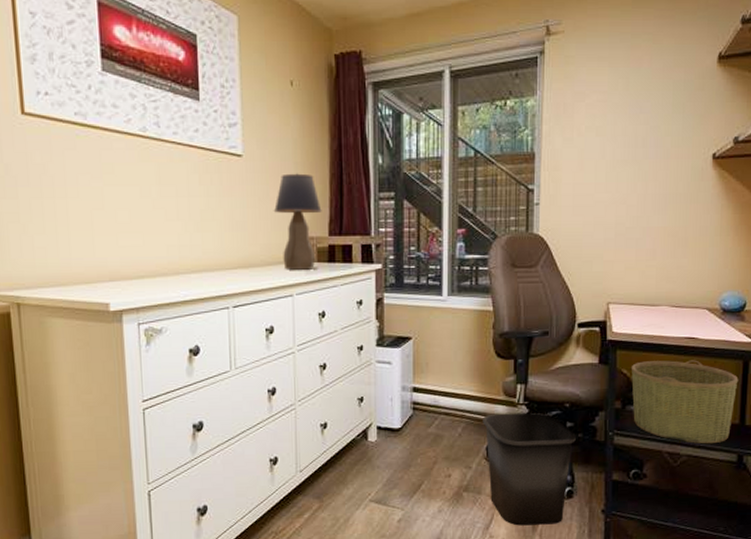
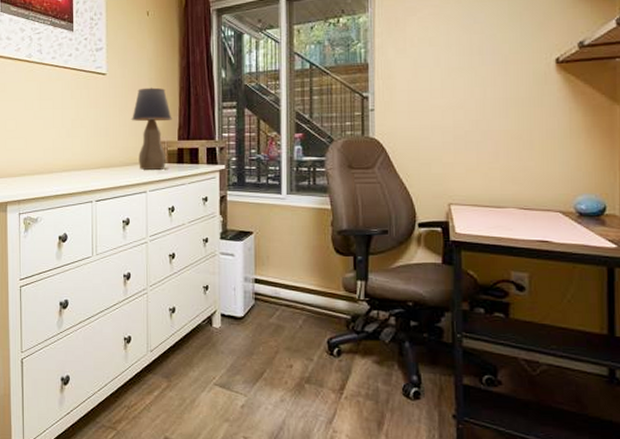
waste bin: present [483,412,576,526] -> none [323,308,421,425]
basket: present [631,360,739,444] -> none [477,263,603,355]

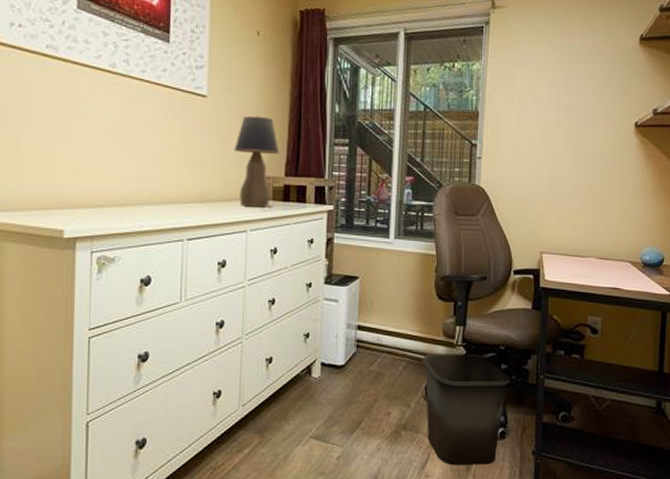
waste bin: none [323,308,421,425] -> present [423,353,510,466]

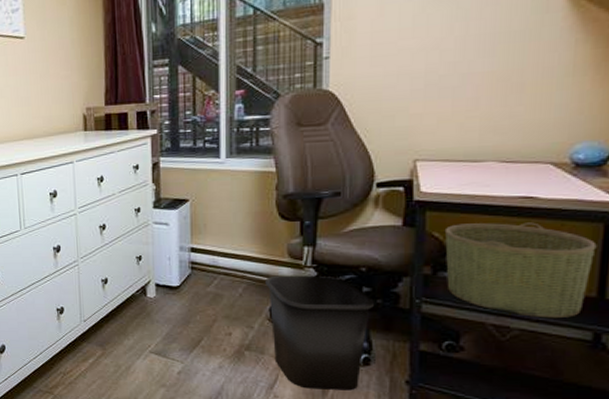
table lamp: present [233,115,280,208] -> none [53,49,98,139]
basket: none [561,309,658,390] -> present [444,222,597,319]

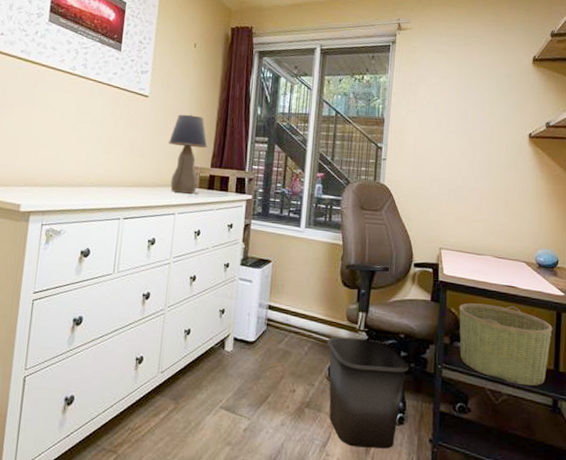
table lamp: none [53,49,98,139] -> present [167,114,208,194]

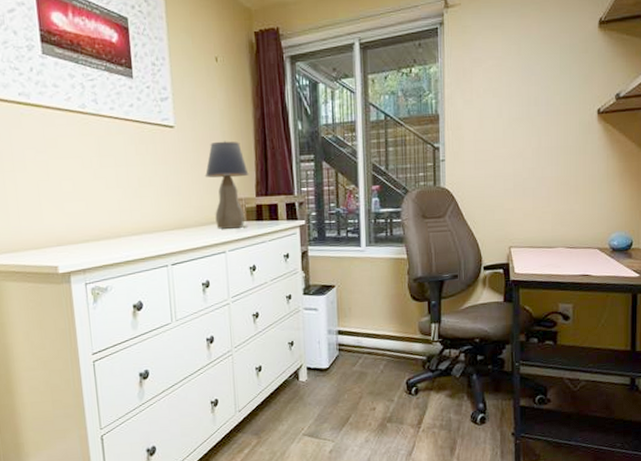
waste bin: present [327,336,409,449] -> none [402,348,486,451]
basket: present [458,303,553,386] -> none [532,295,629,370]

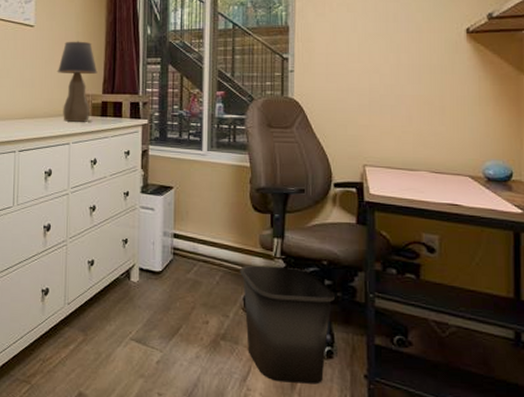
waste bin: none [402,348,486,451] -> present [240,265,335,384]

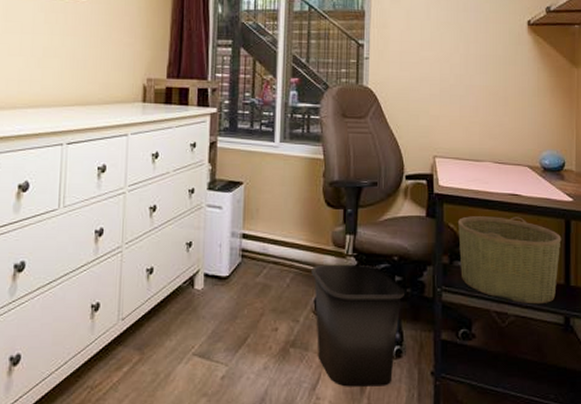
table lamp: present [57,41,98,122] -> none [114,17,162,110]
basket: none [390,225,510,317] -> present [457,216,562,304]

